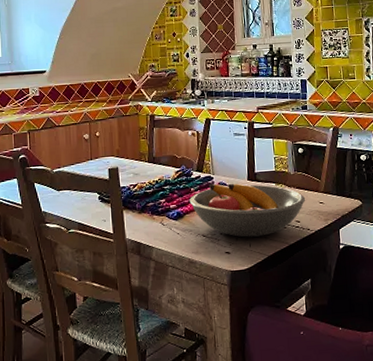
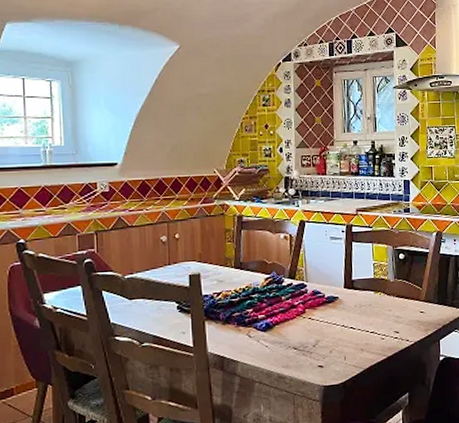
fruit bowl: present [189,183,306,237] -> none [280,291,406,350]

